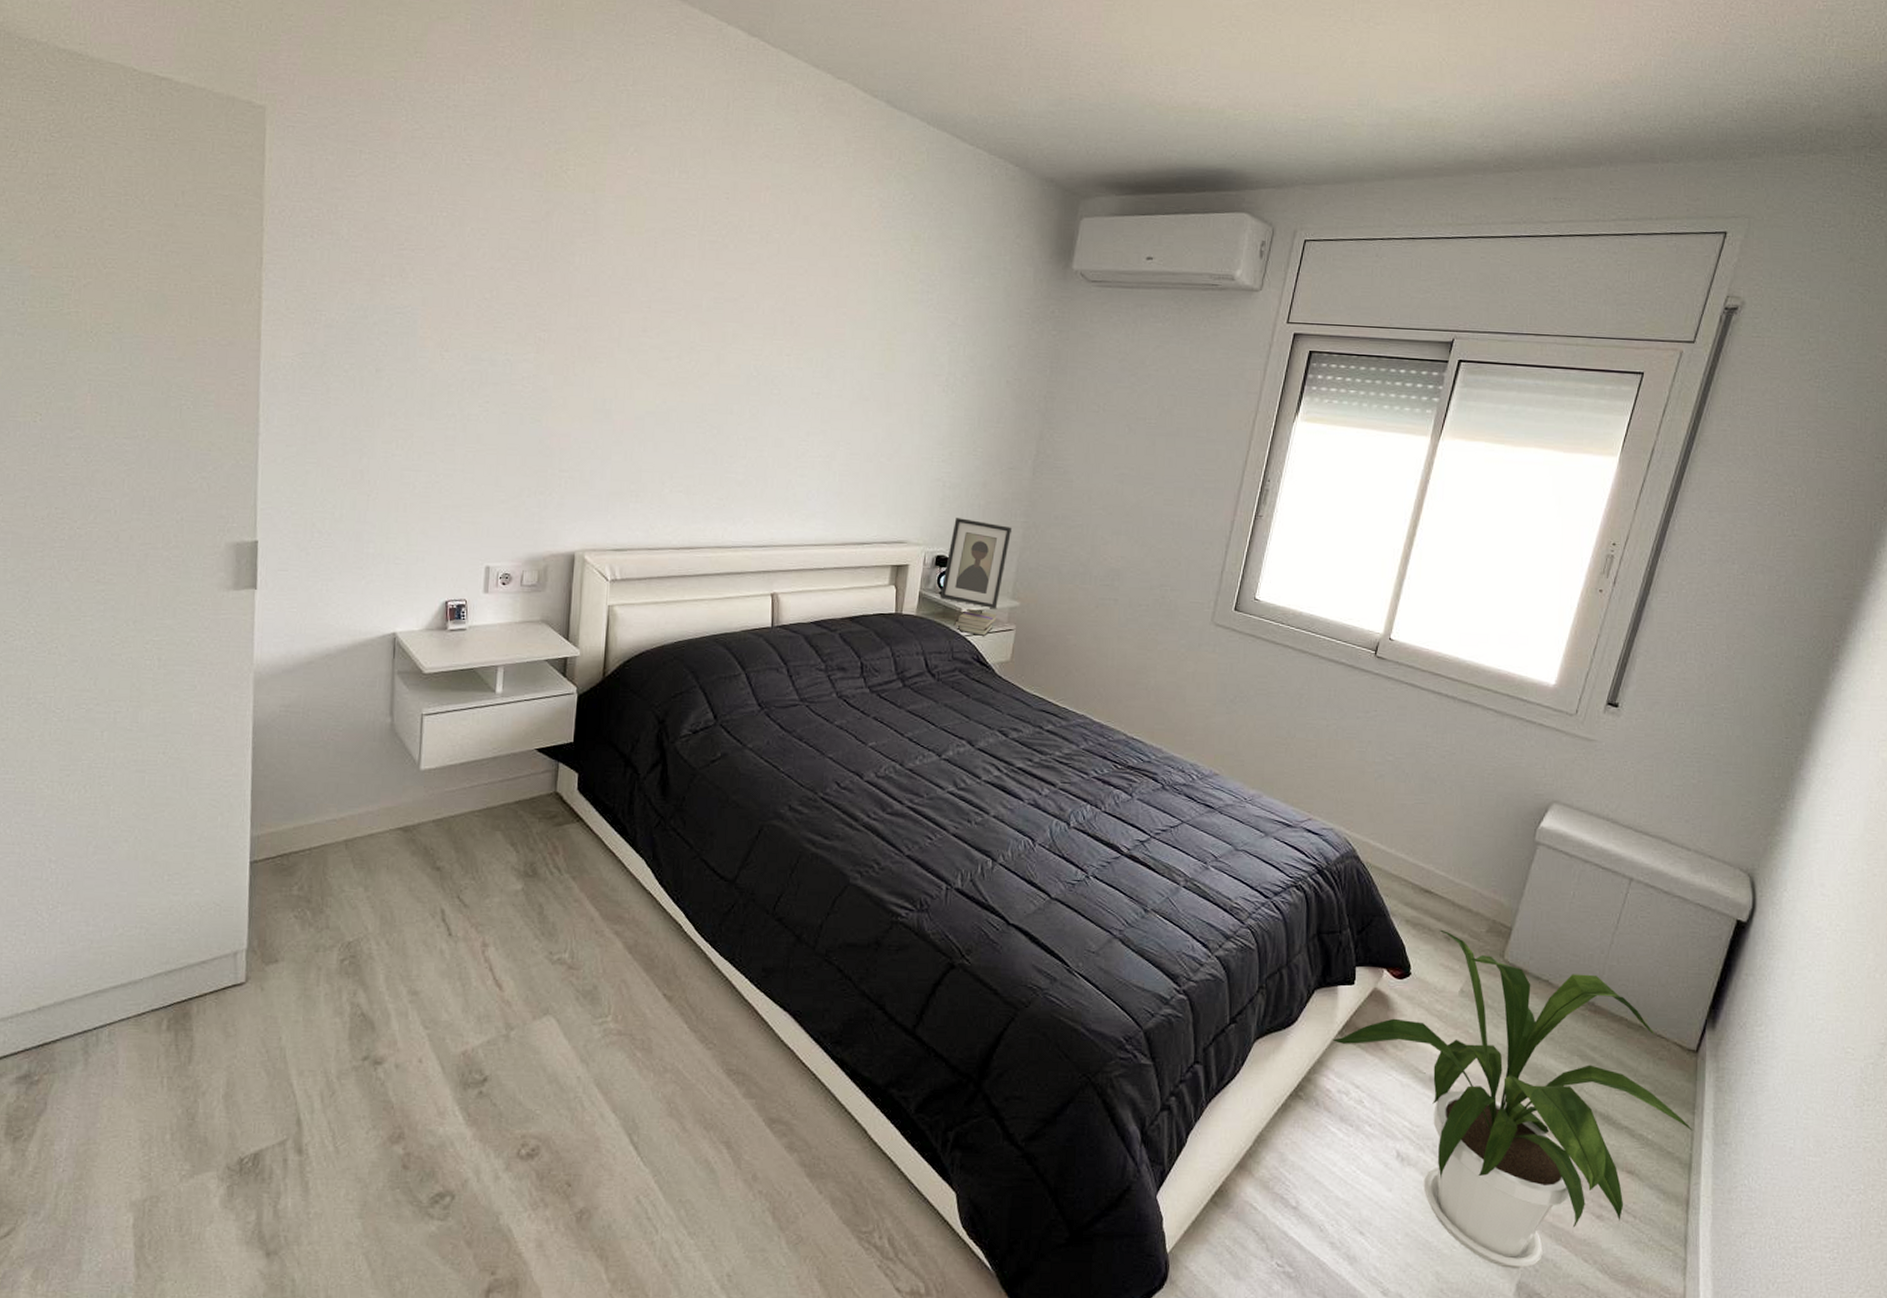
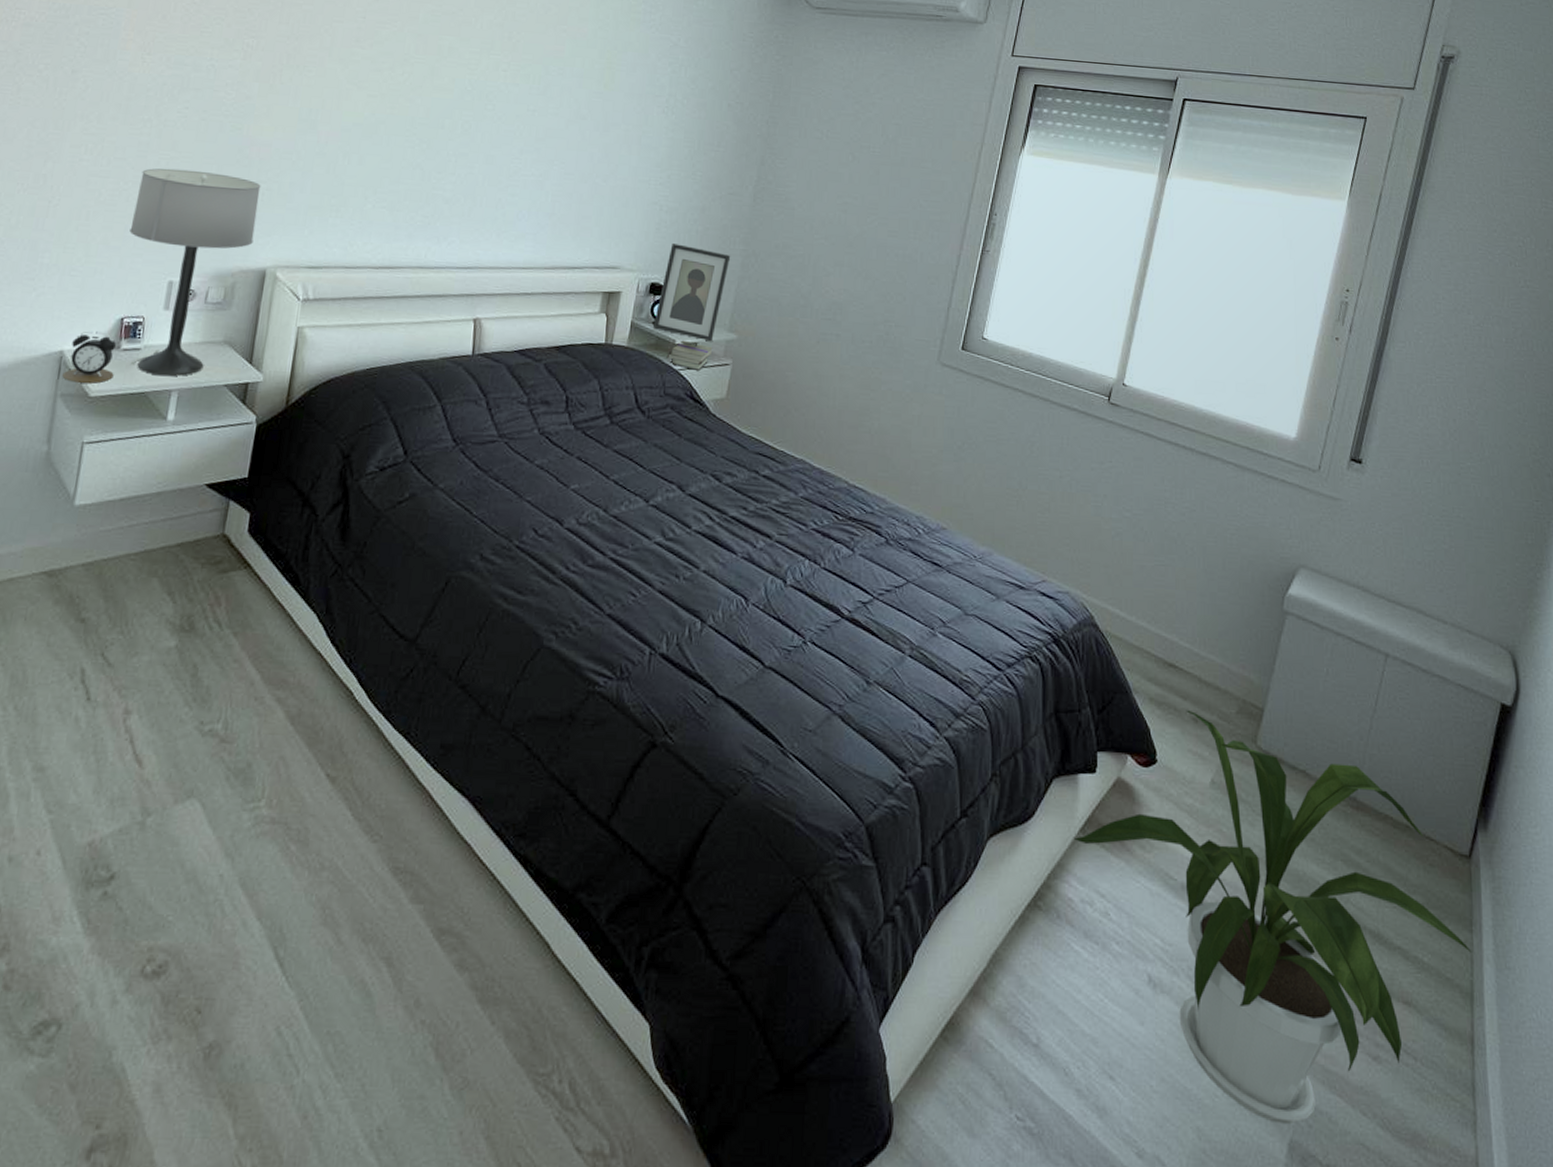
alarm clock: none [397,614,444,661] -> present [62,331,116,383]
table lamp: none [445,460,564,654] -> present [129,168,261,377]

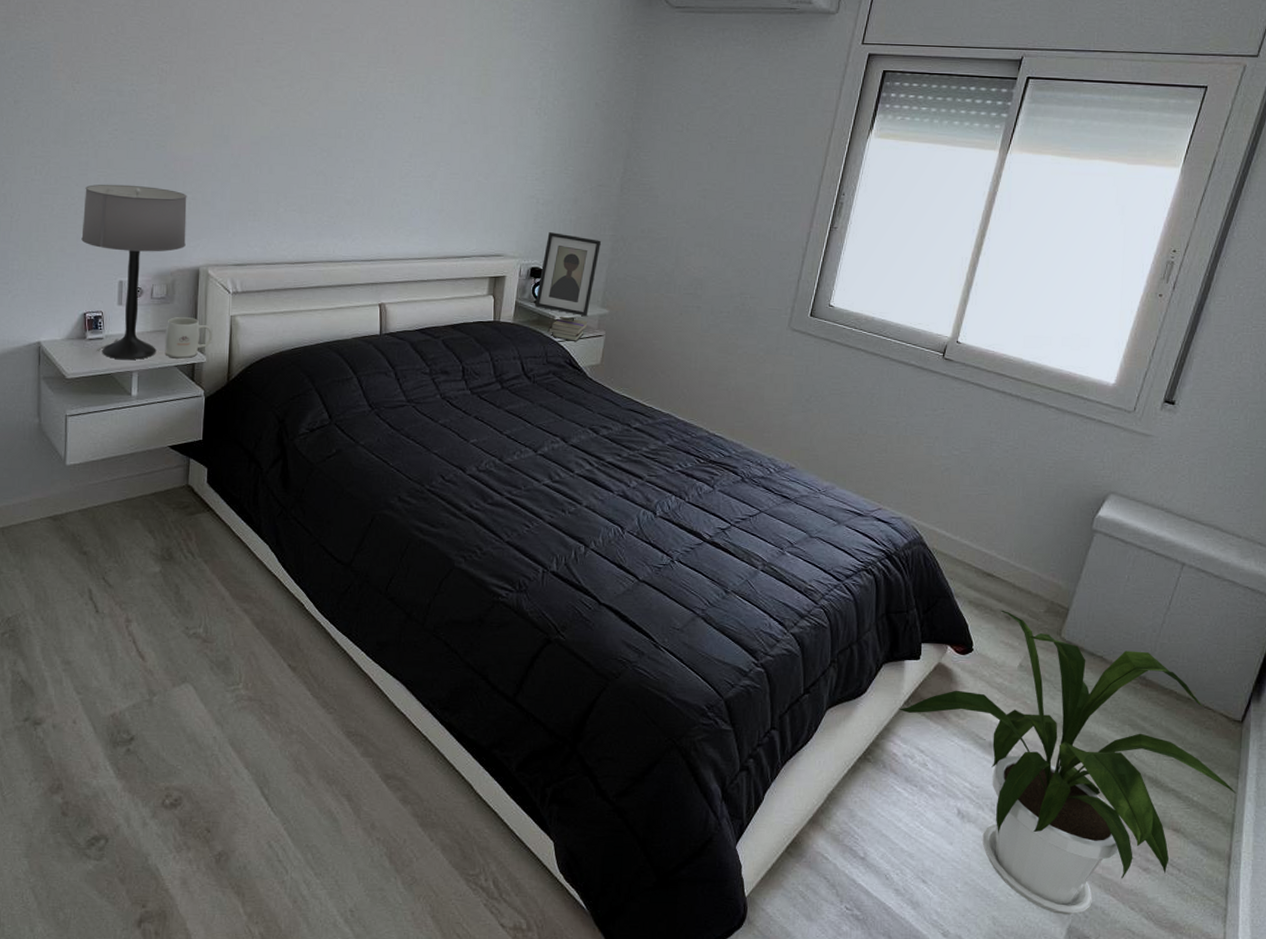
alarm clock: present [62,331,116,383] -> none [42,325,84,368]
mug: none [213,325,274,377] -> present [165,316,213,359]

